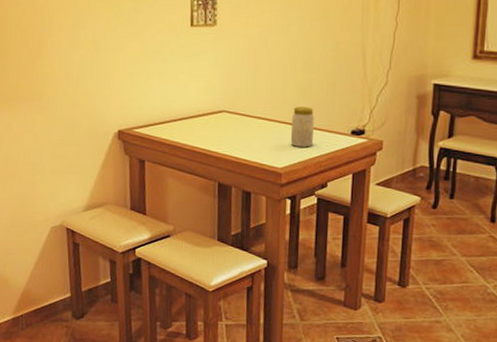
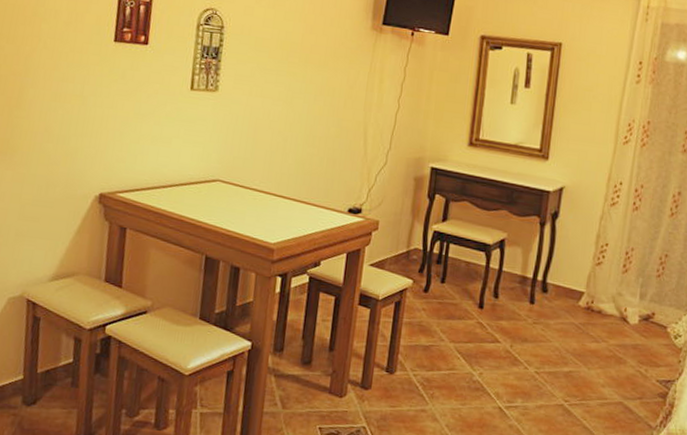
jar: present [290,107,314,148] -> none [285,181,312,224]

